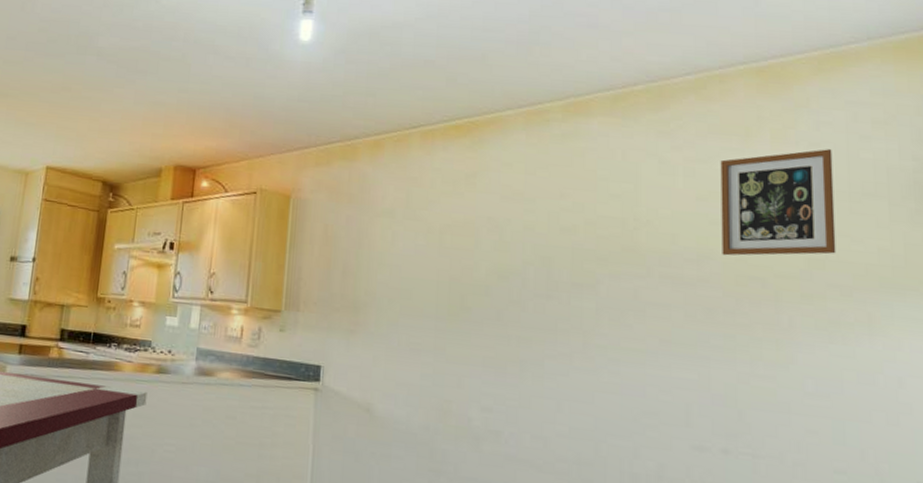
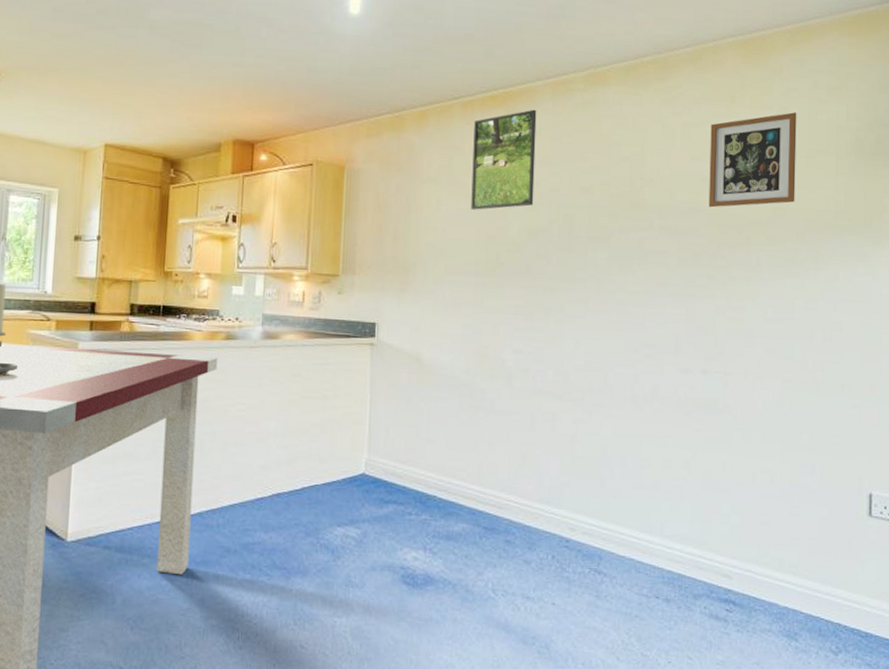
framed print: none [431,140,508,248] -> present [471,109,537,210]

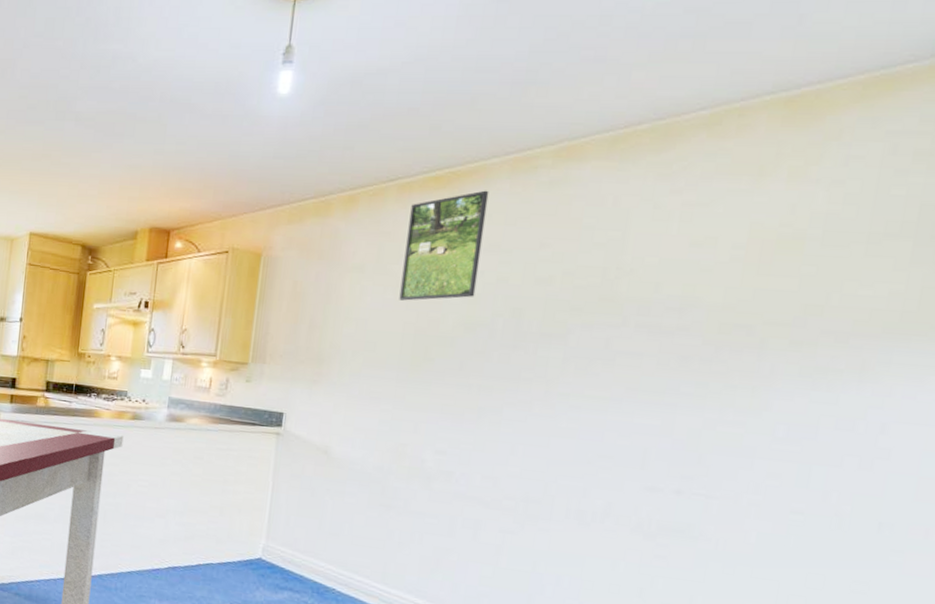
picture frame: present [708,112,797,208] -> none [708,186,859,304]

